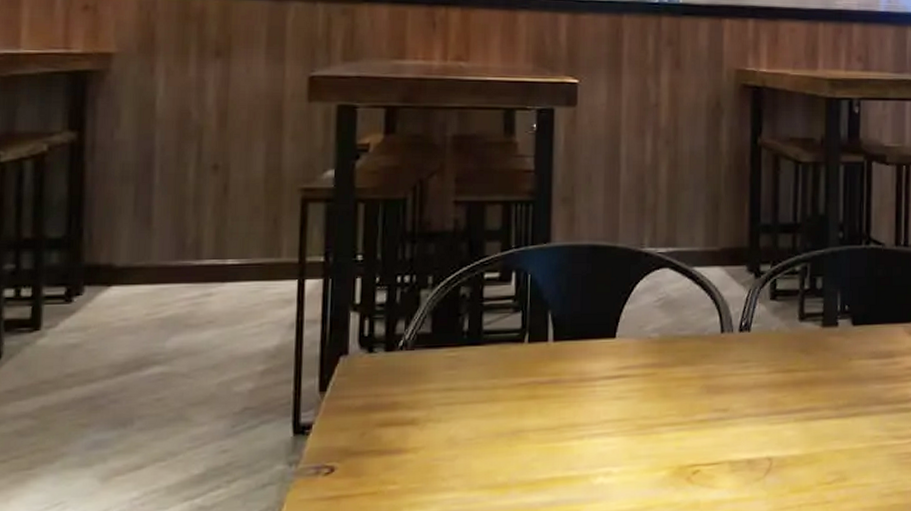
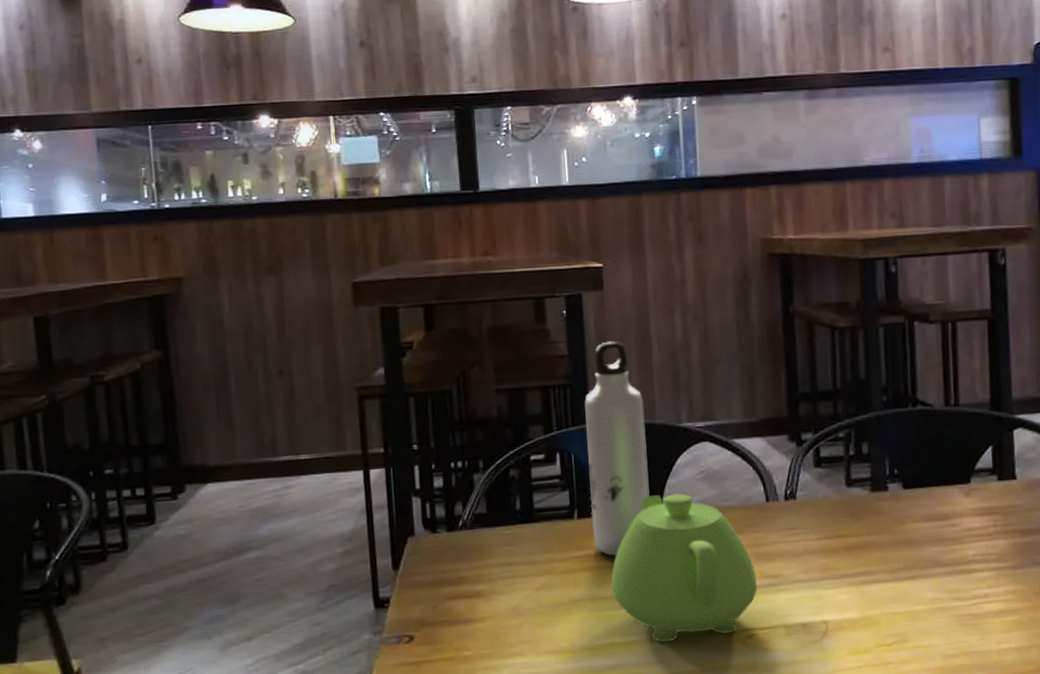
water bottle: none [542,159,607,384] -> present [585,341,650,556]
teapot: none [557,321,706,478] -> present [611,493,758,642]

